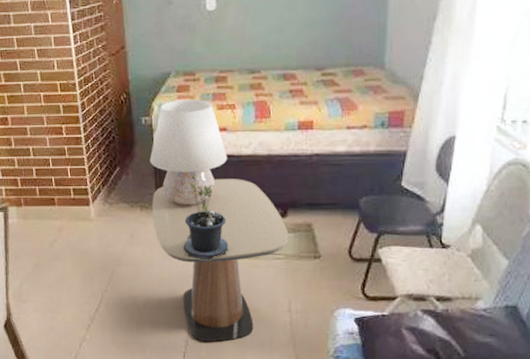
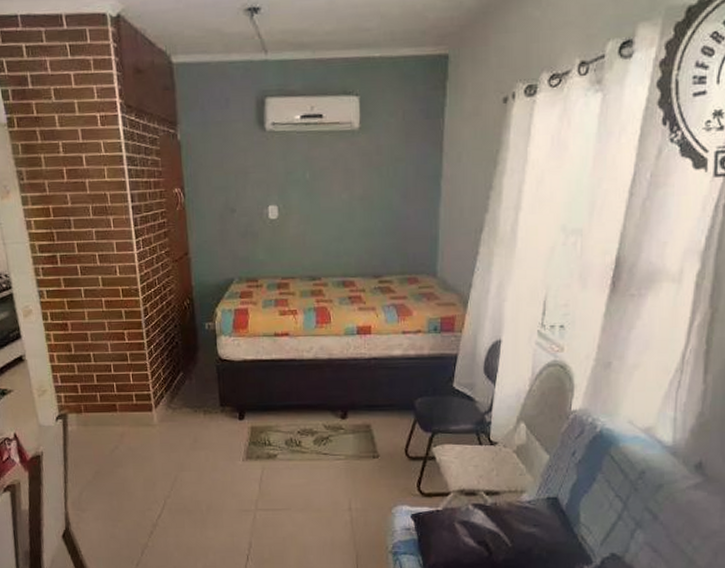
table lamp: present [149,99,228,206] -> none [213,305,290,410]
side table: present [152,179,289,342] -> none [215,382,349,544]
potted plant: present [183,174,229,261] -> none [246,378,291,463]

